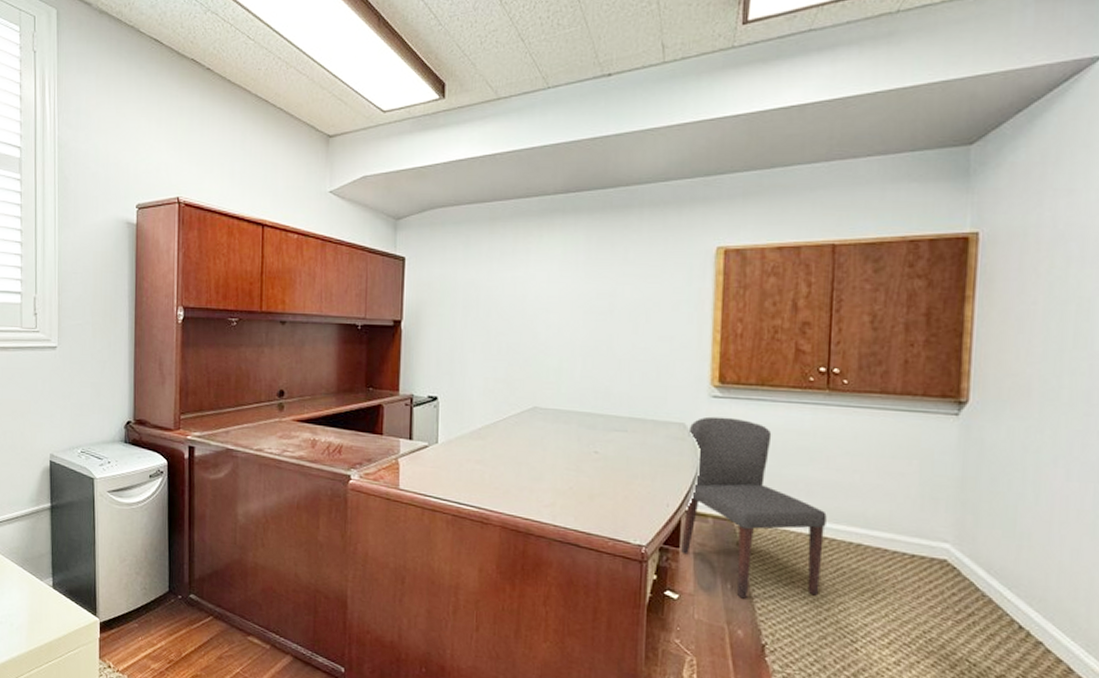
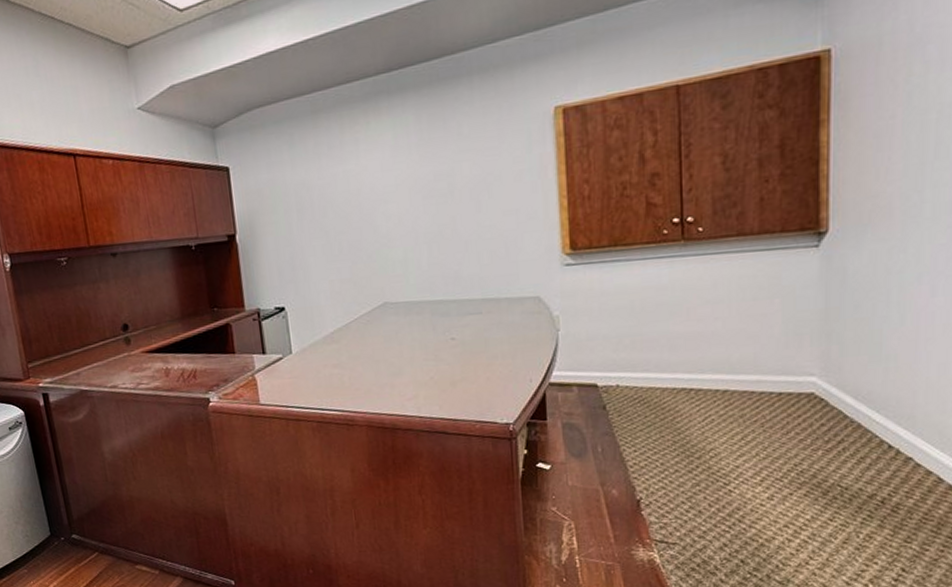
chair: present [681,416,827,599] -> none [544,283,691,460]

